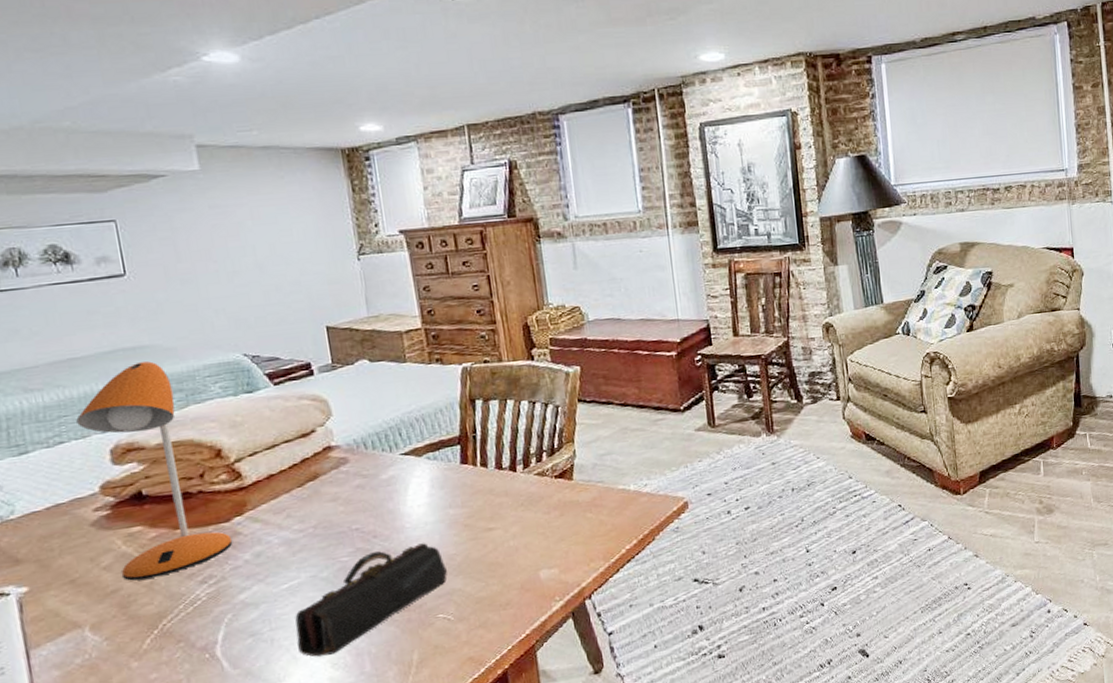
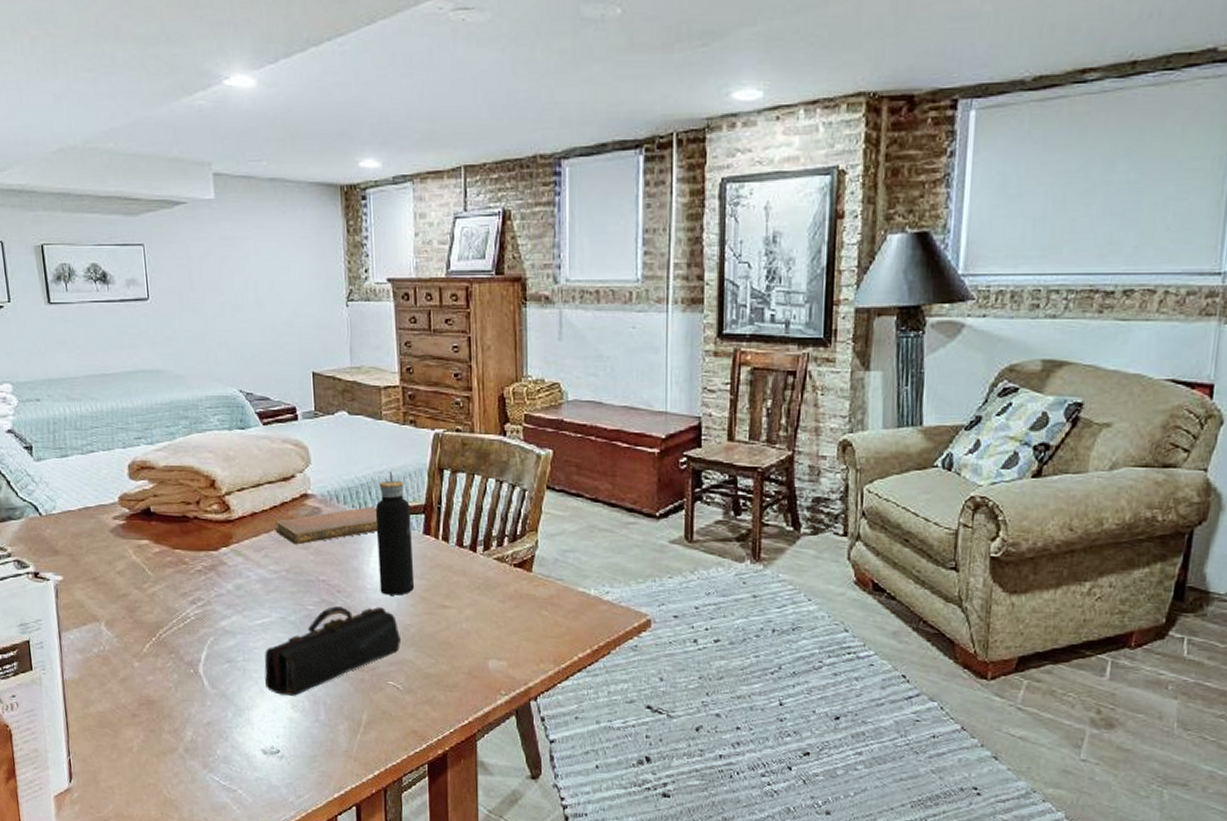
desk lamp: present [76,361,233,581] -> none [104,386,219,590]
notebook: none [297,446,413,499] -> present [275,506,379,545]
water bottle: none [407,410,457,530] -> present [375,471,415,596]

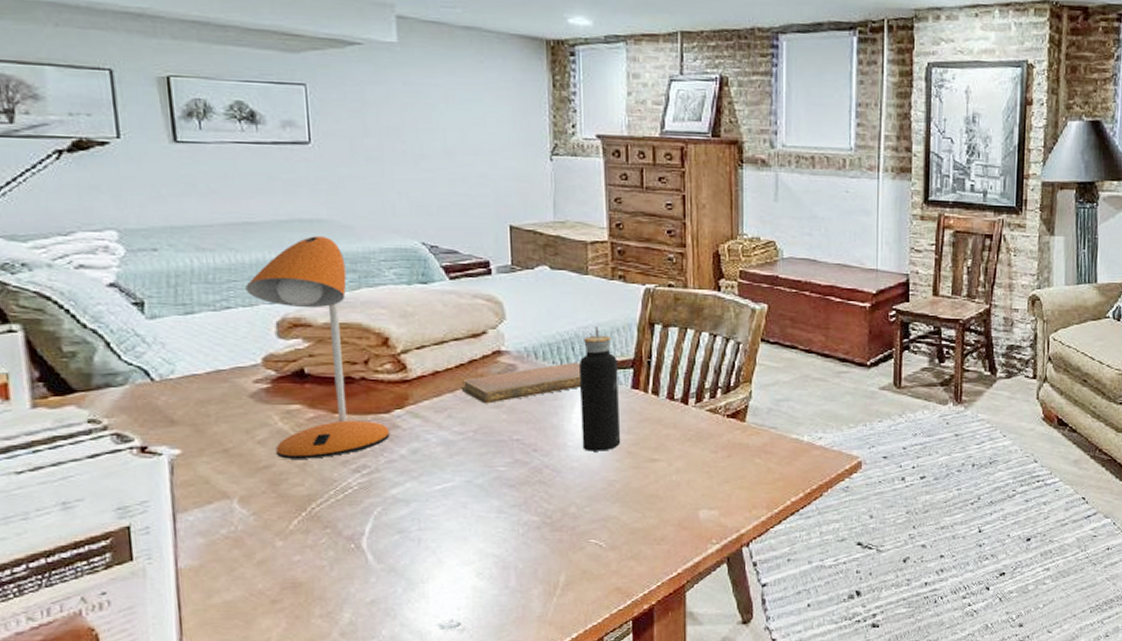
desk lamp: none [104,386,219,590] -> present [245,236,391,459]
pencil case: present [264,606,402,696] -> none [444,464,606,564]

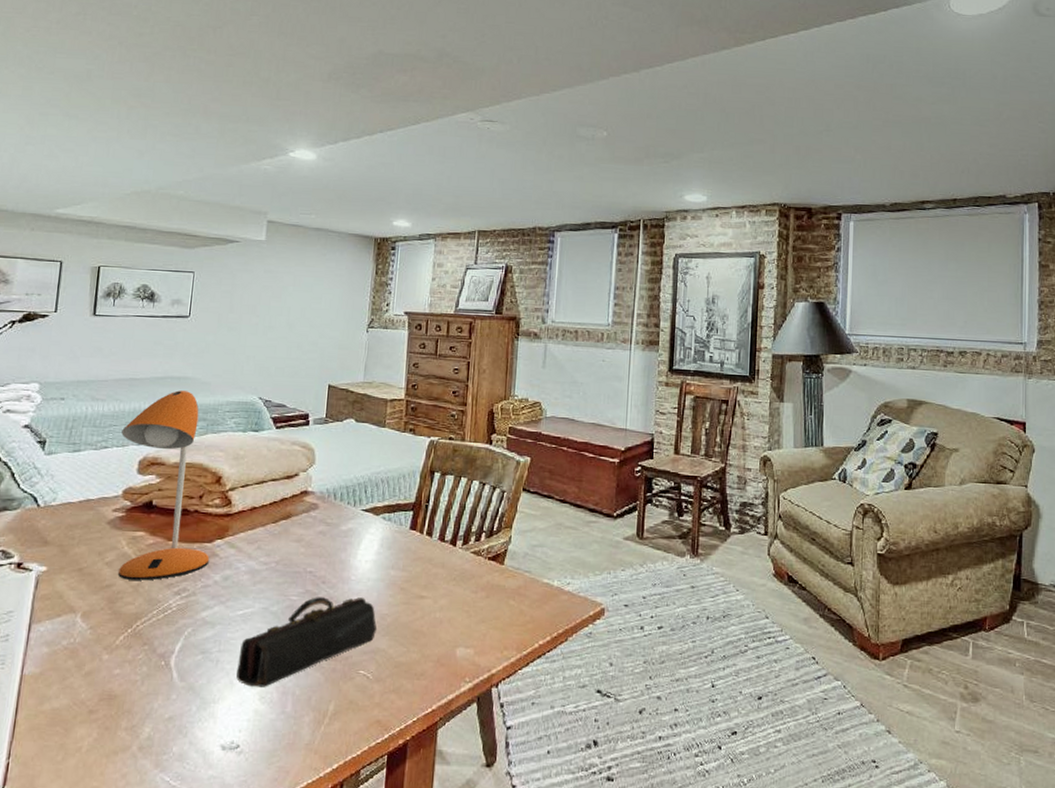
pencil case: none [444,464,606,564] -> present [236,597,378,687]
notebook: present [461,362,582,404] -> none [271,503,370,538]
water bottle: present [578,326,621,451] -> none [363,472,401,586]

